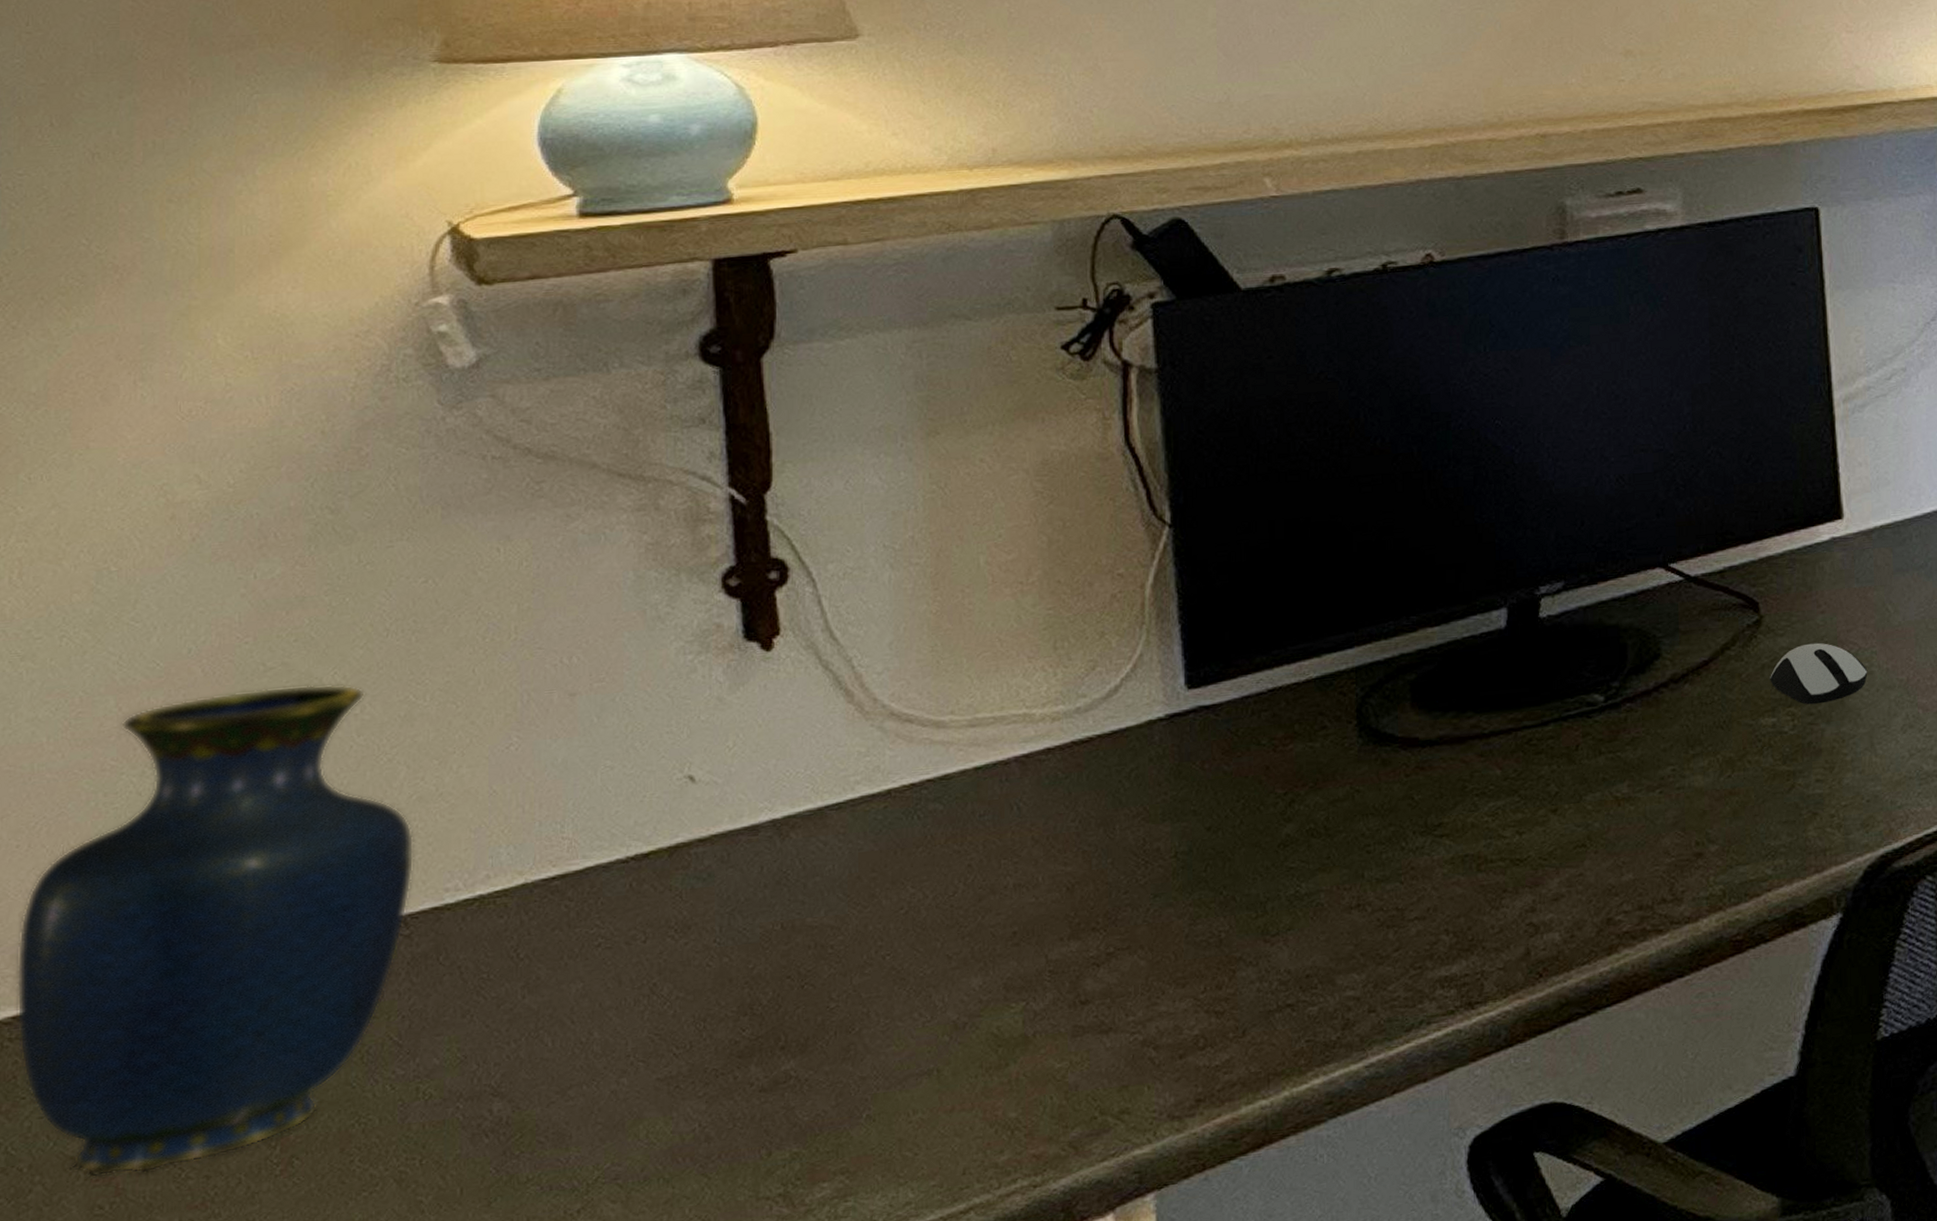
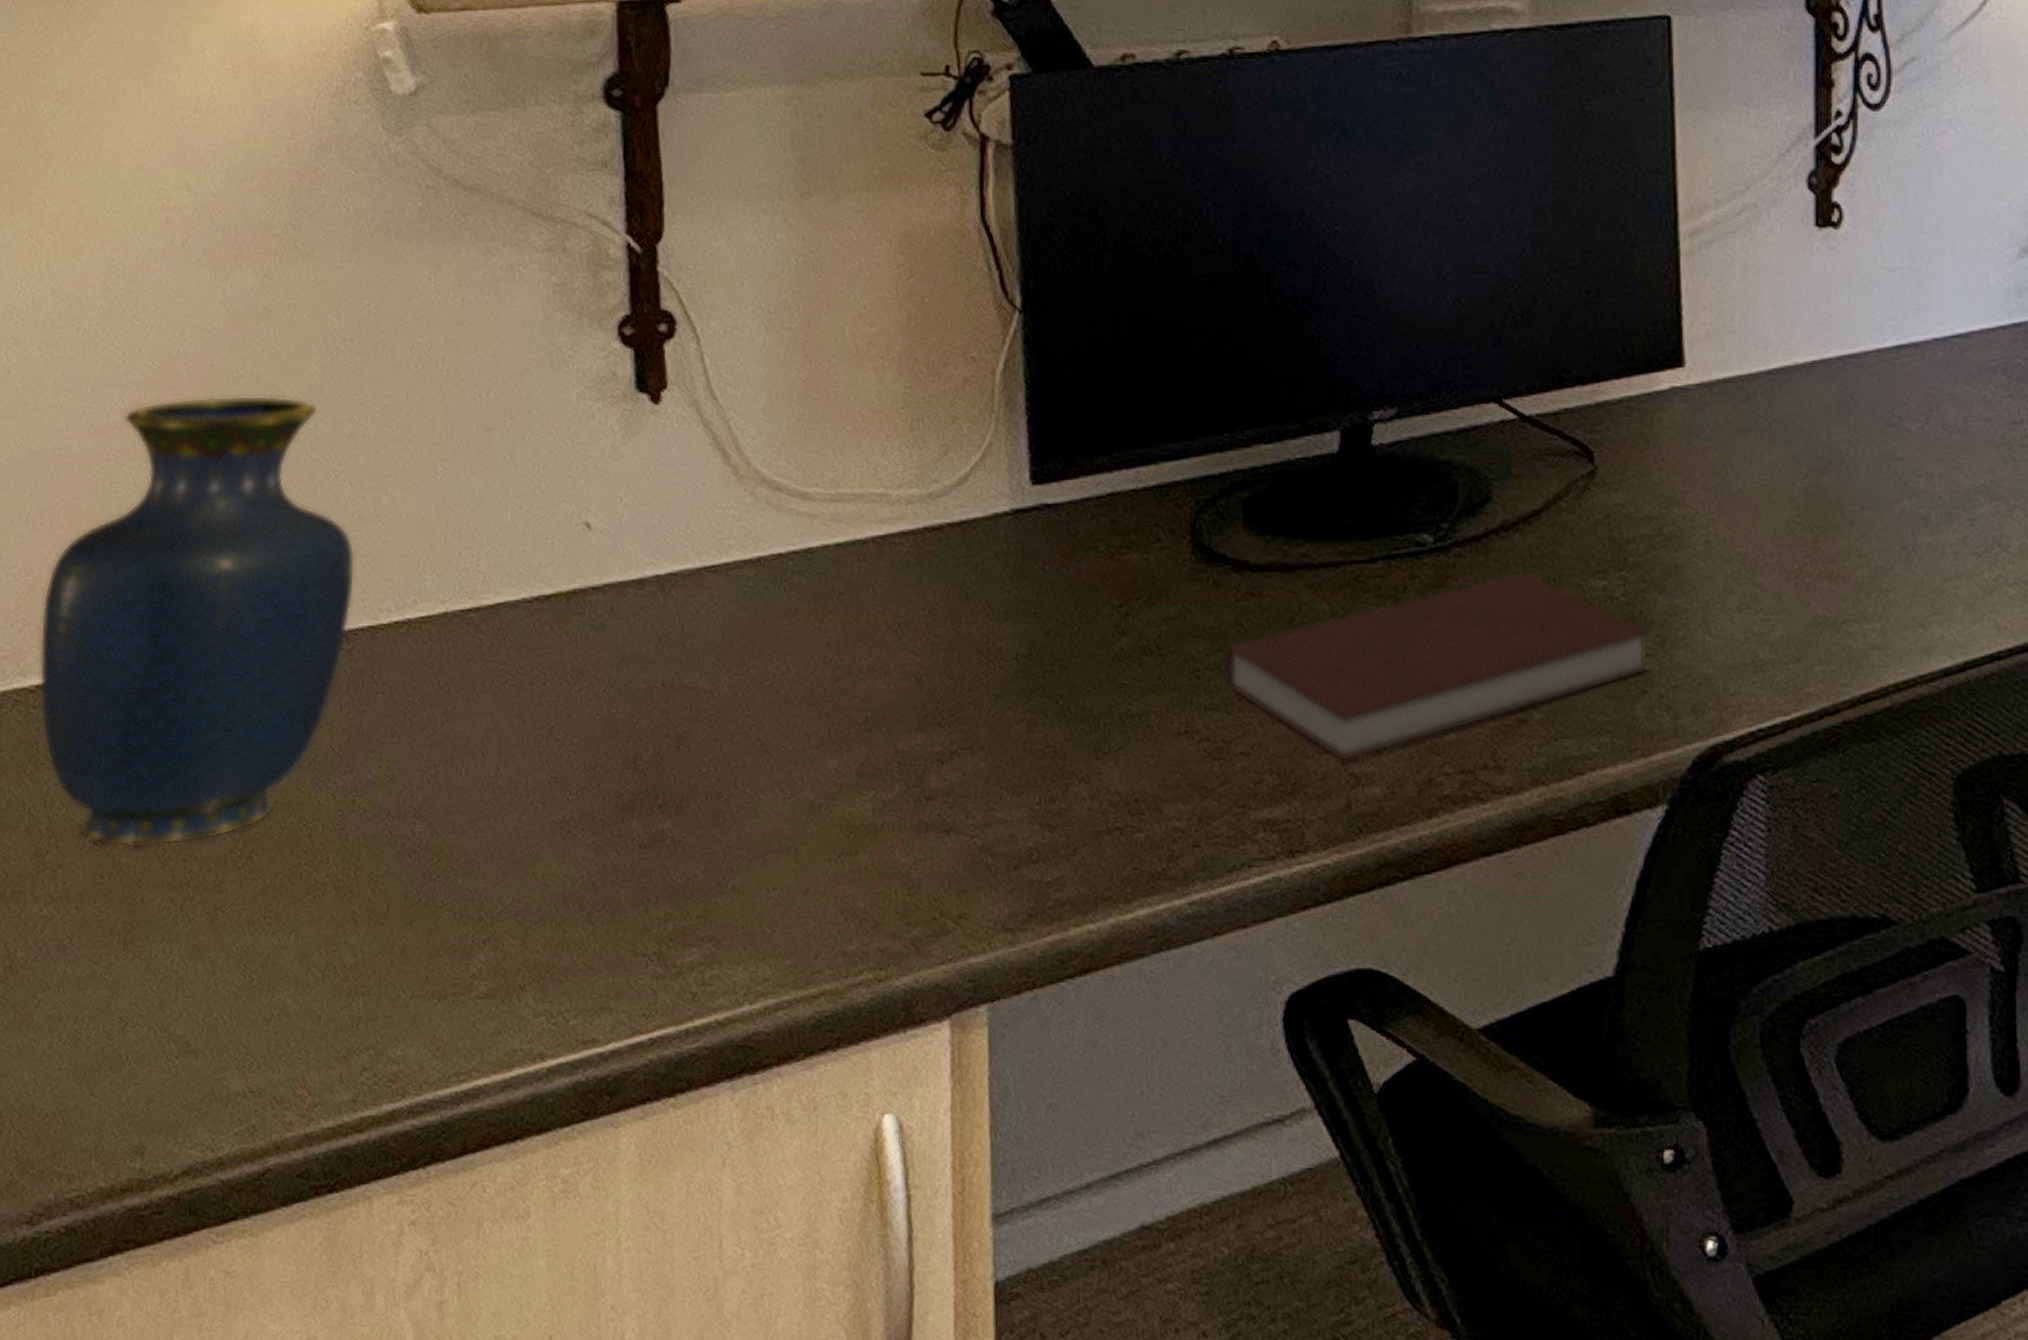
notebook: none [1394,716,1820,914] -> present [1223,570,1649,763]
computer mouse: present [1770,643,1868,705] -> none [1602,502,1704,570]

